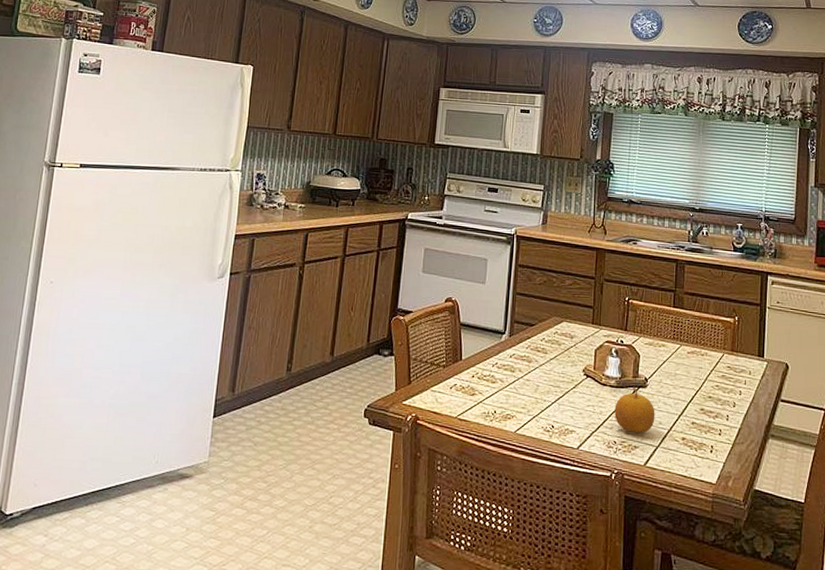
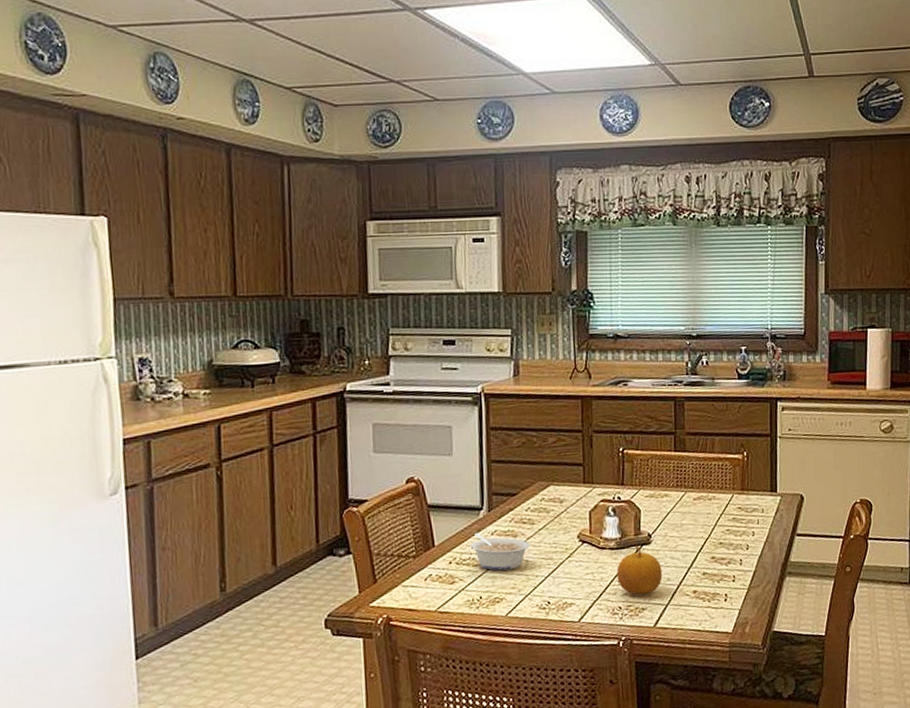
legume: none [491,354,542,391] -> present [470,533,531,571]

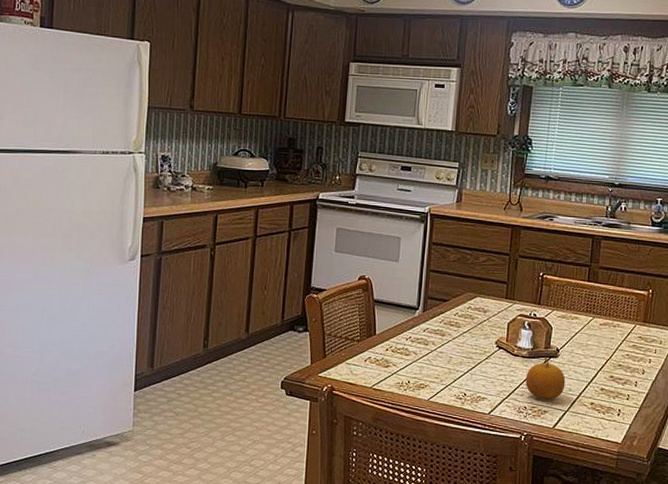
legume: present [470,533,531,571] -> none [405,328,455,362]

